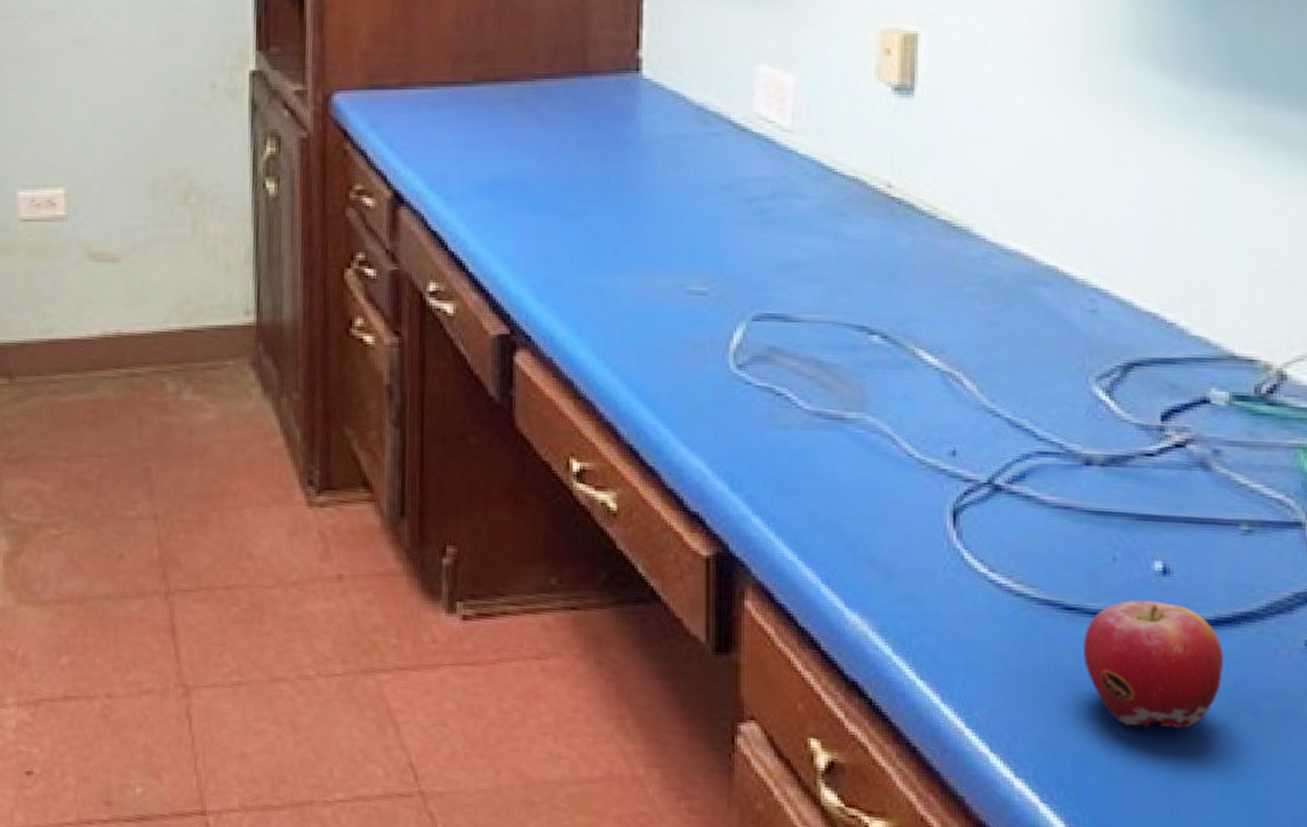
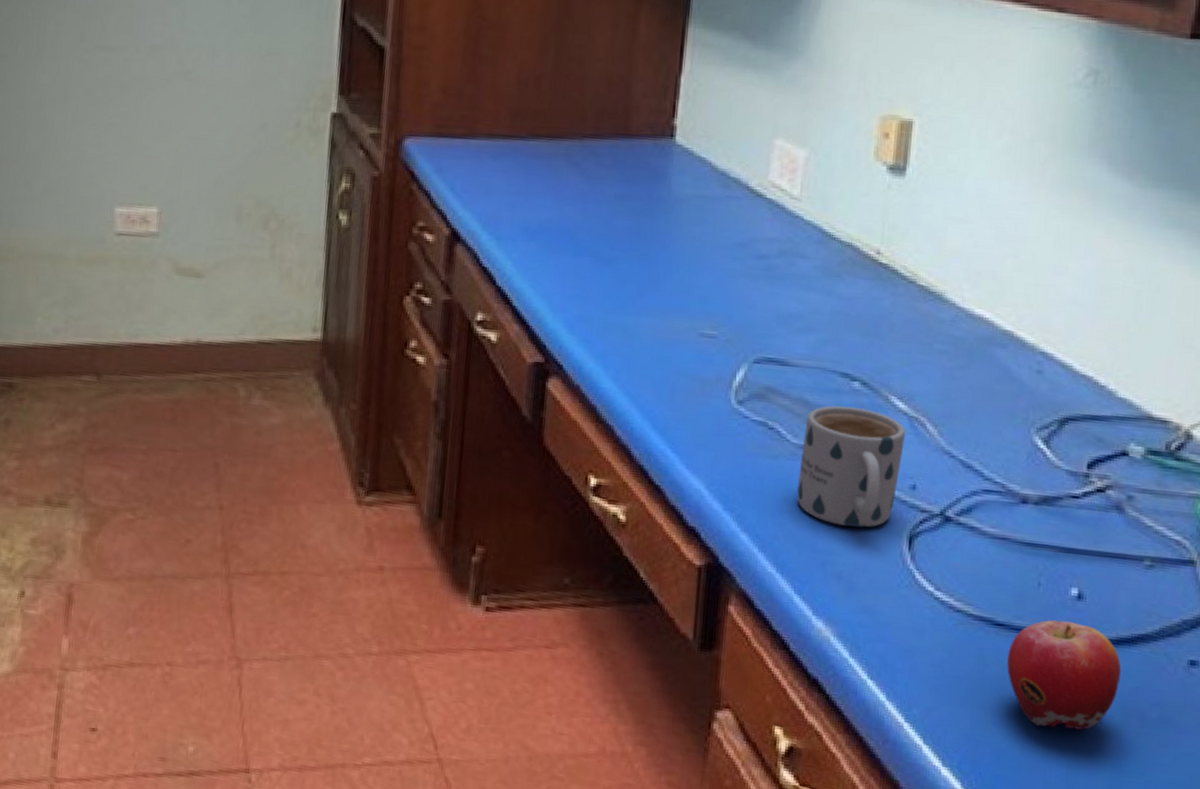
mug: none [816,363,938,503] -> present [797,405,905,528]

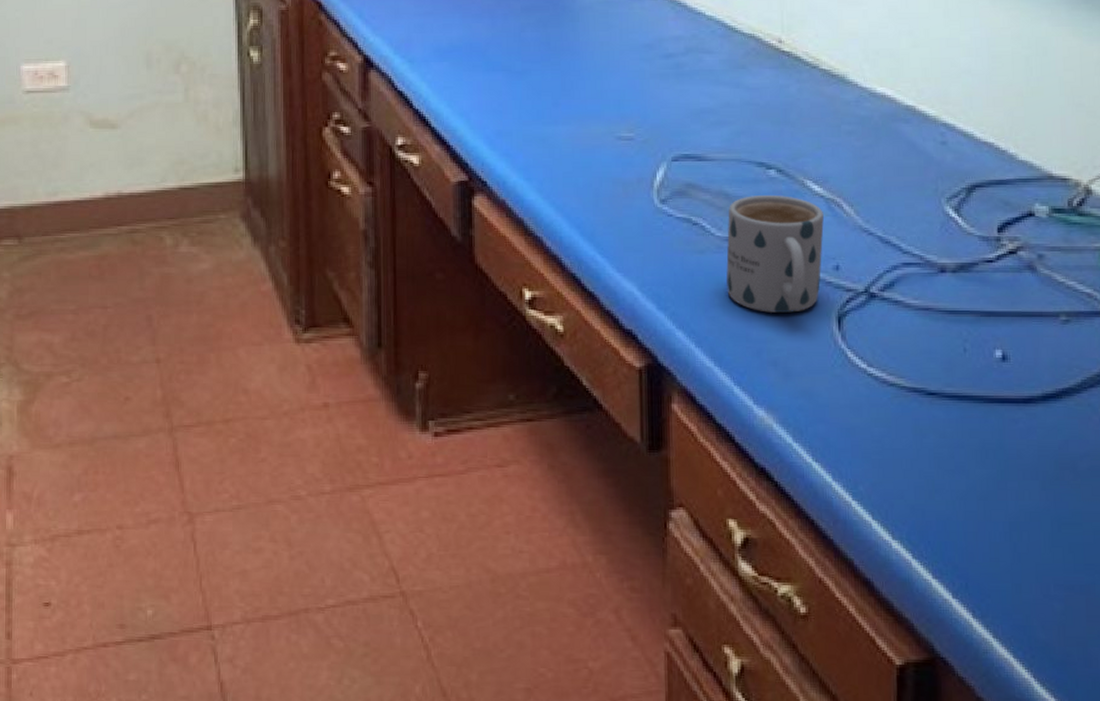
apple: present [1007,620,1122,731] -> none [943,383,1051,489]

